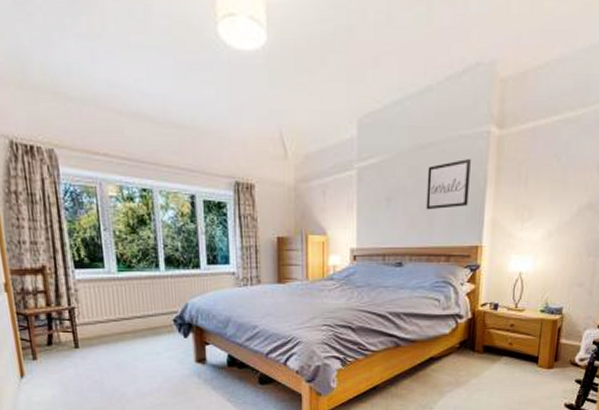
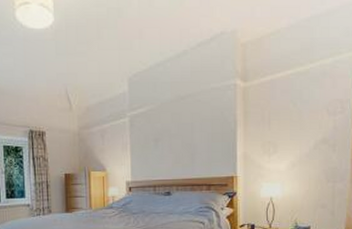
wall art: present [426,158,471,210] -> none [187,105,222,148]

